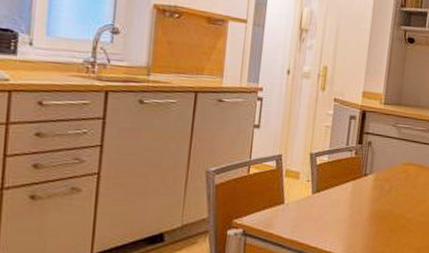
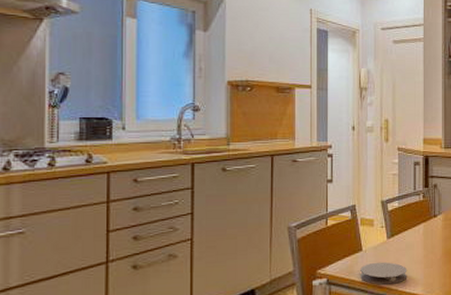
coaster: none [279,217,330,241] -> present [360,262,408,285]

